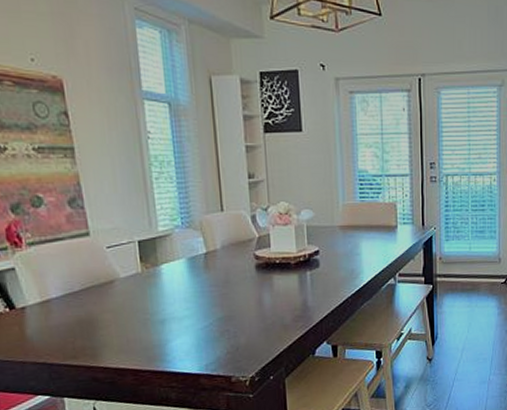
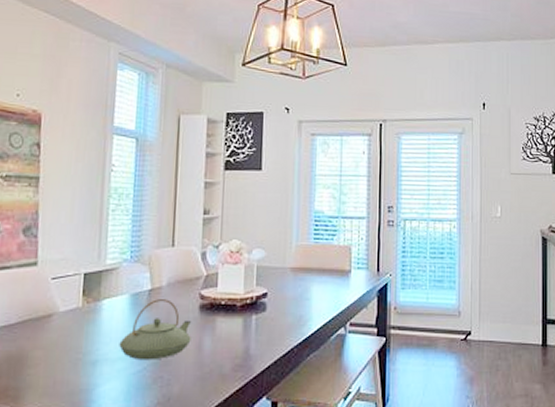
teapot: none [183,261,251,317] -> present [119,299,191,360]

